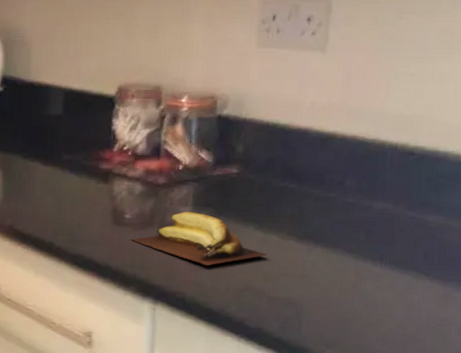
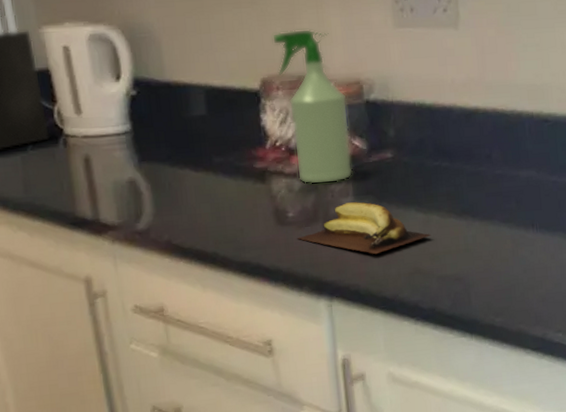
spray bottle: none [134,42,199,192] -> present [271,28,353,185]

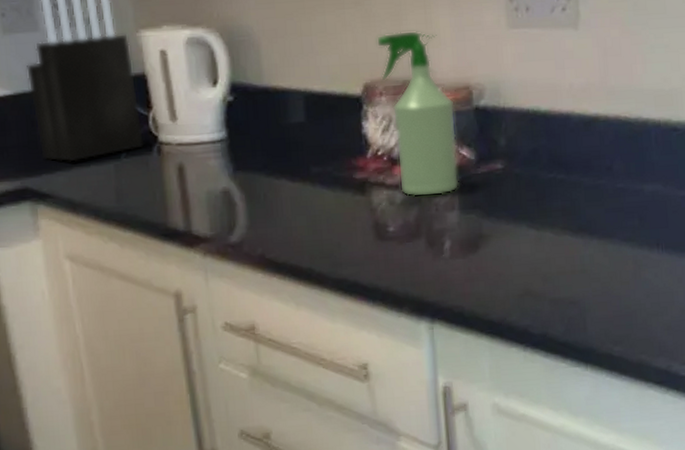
banana: present [297,202,432,255] -> none [397,216,544,274]

